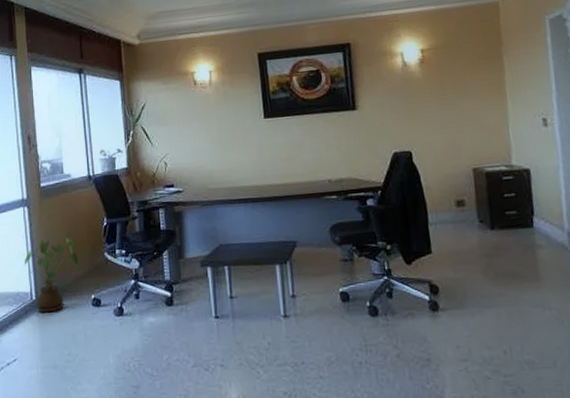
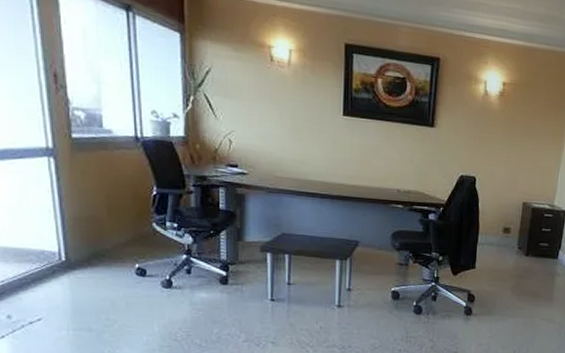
house plant: present [24,237,79,313] -> none [49,198,121,276]

